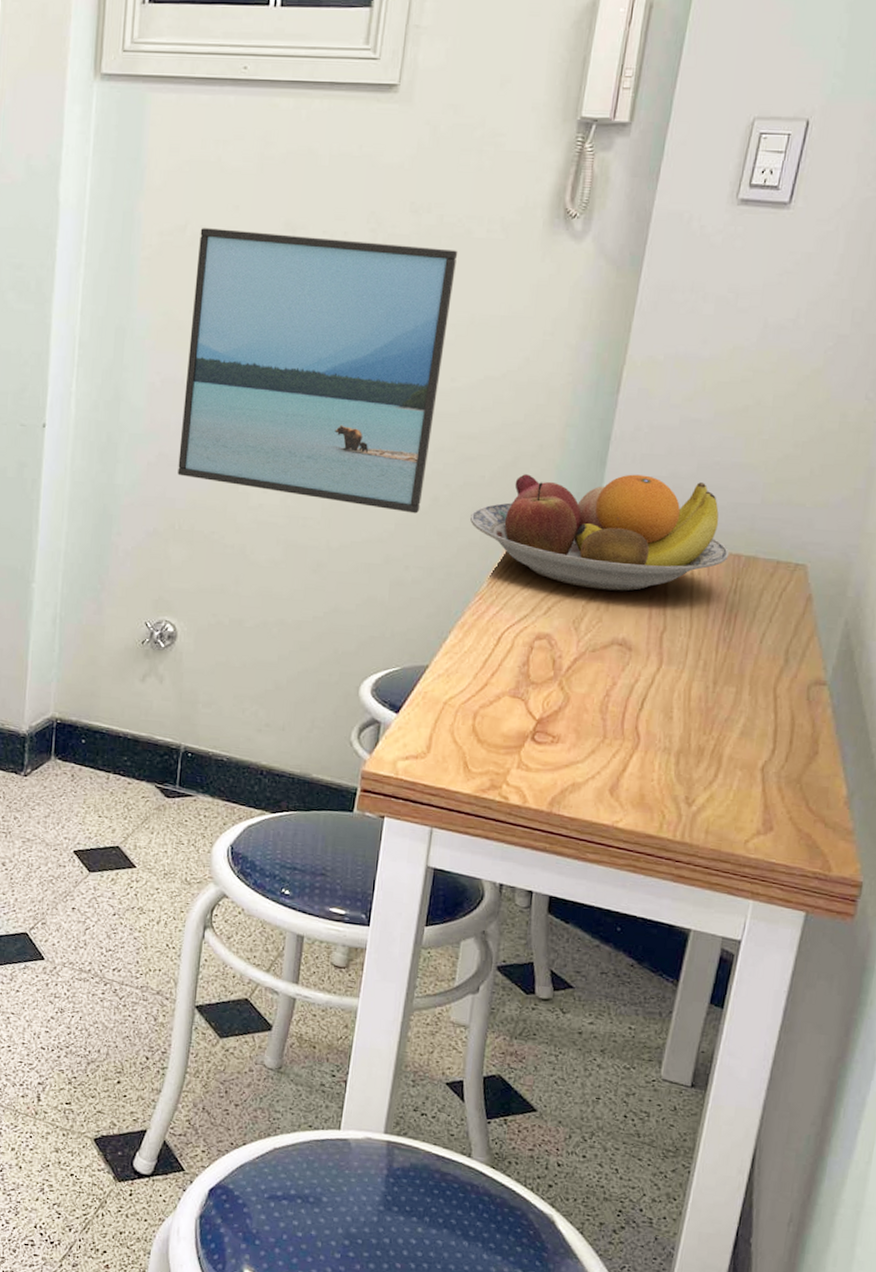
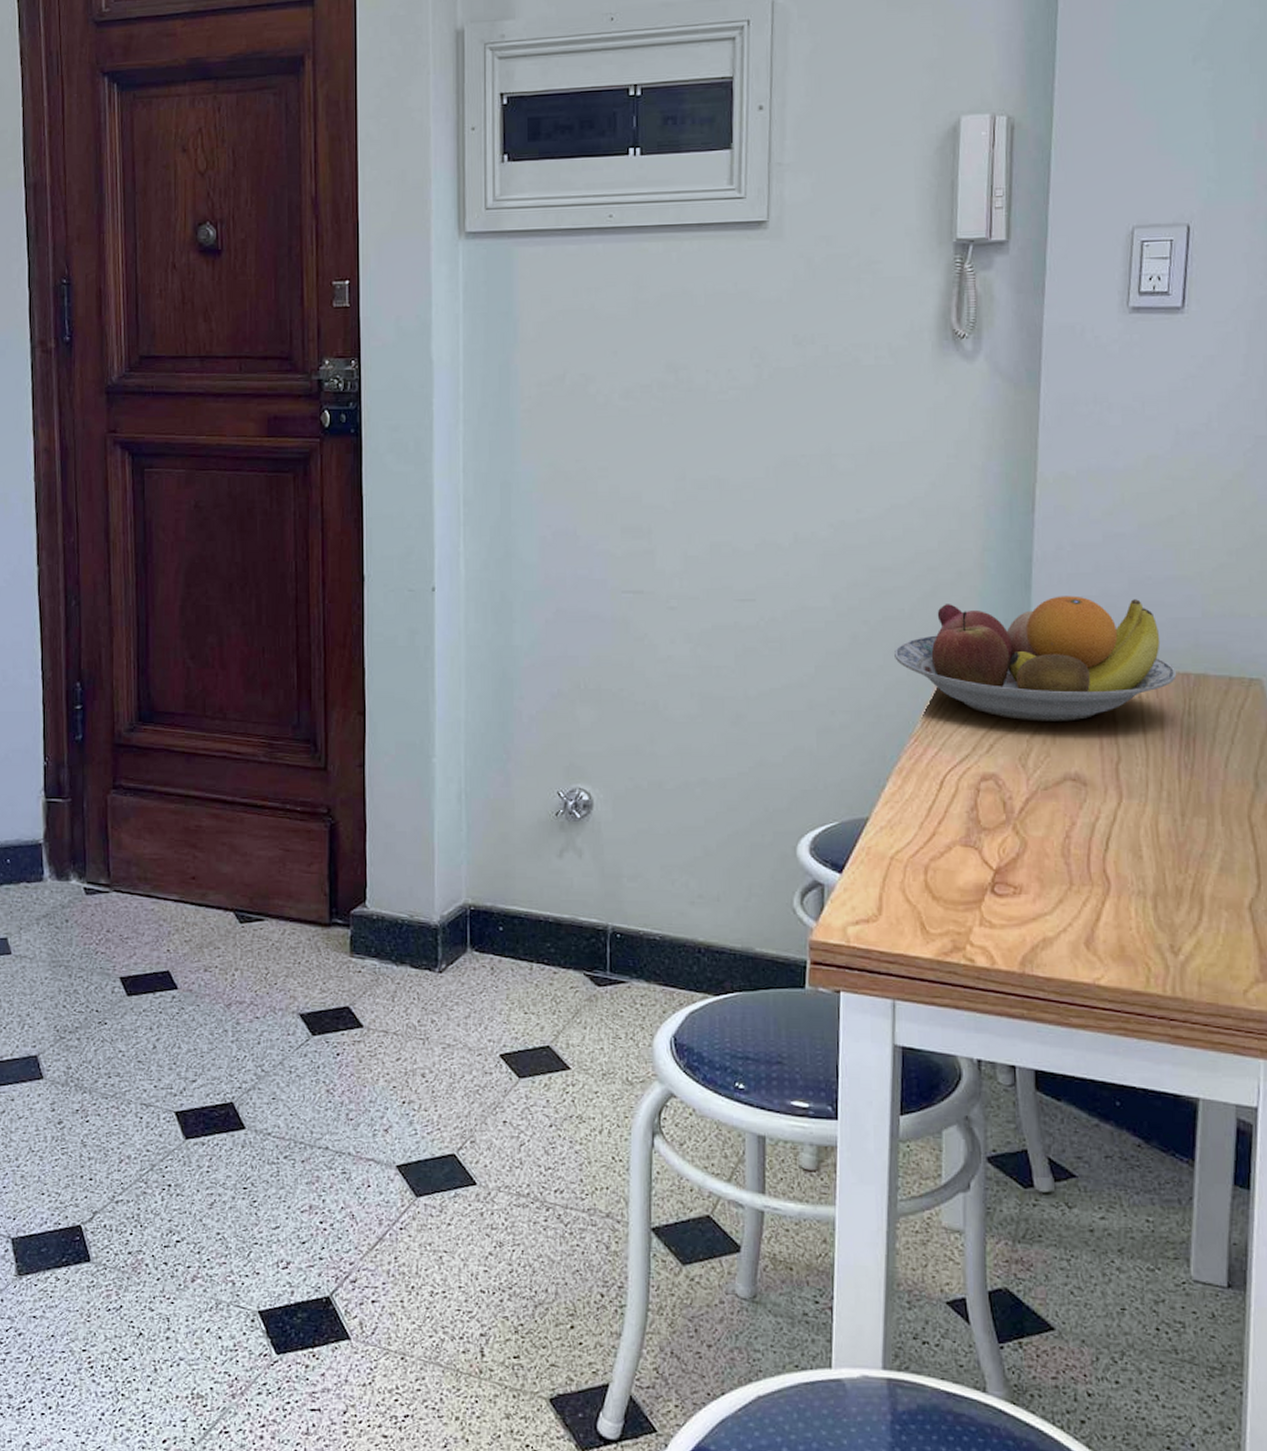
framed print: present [177,228,458,514] -> none [578,375,848,654]

